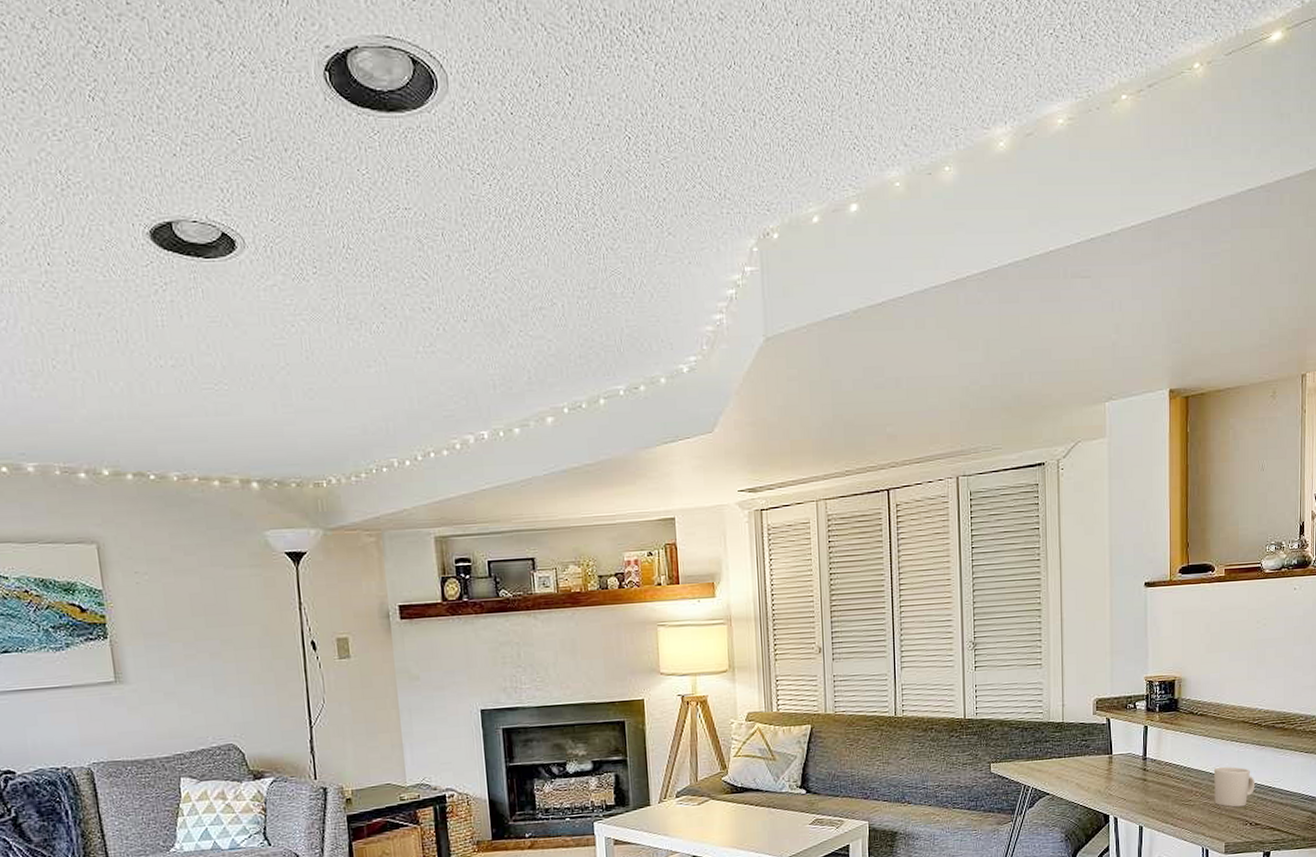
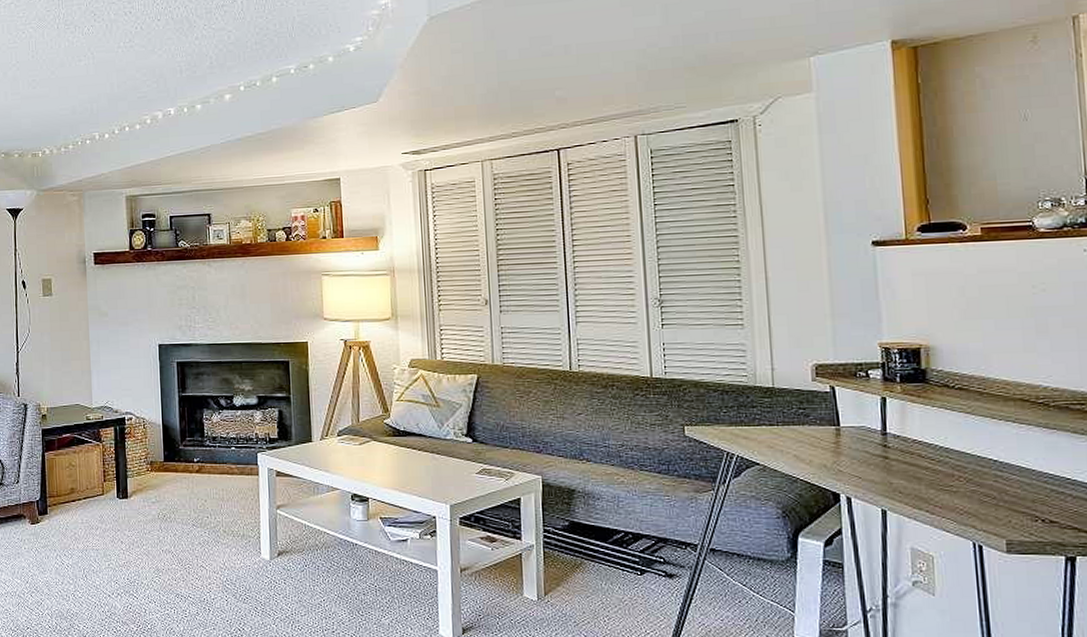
mug: present [1214,766,1256,808] -> none [984,450,1046,499]

